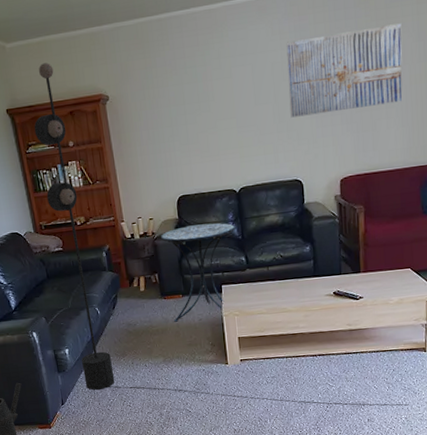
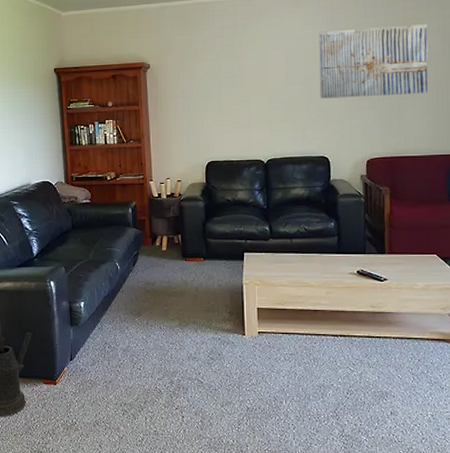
floor lamp: present [34,63,409,406] -> none [77,31,436,401]
side table: present [161,222,235,322] -> none [187,190,261,285]

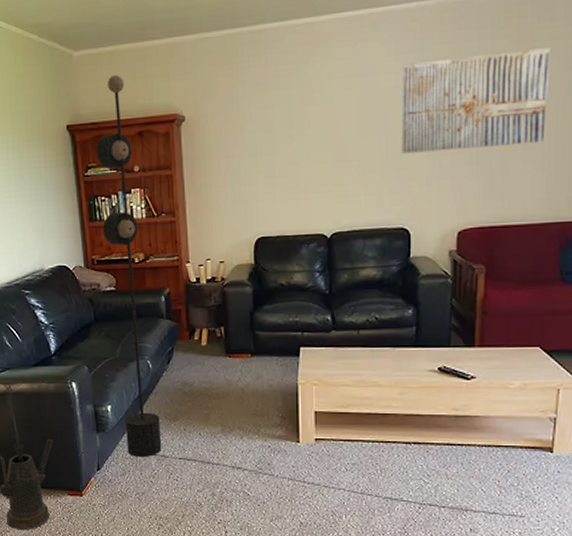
floor lamp: none [77,31,436,401] -> present [96,75,525,517]

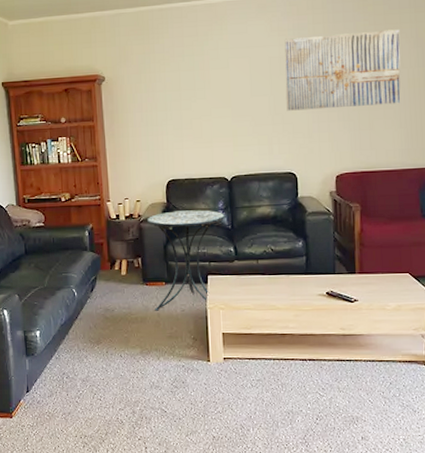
floor lamp: present [96,75,525,517] -> none [27,41,408,425]
side table: none [232,272,322,386] -> present [147,210,225,311]

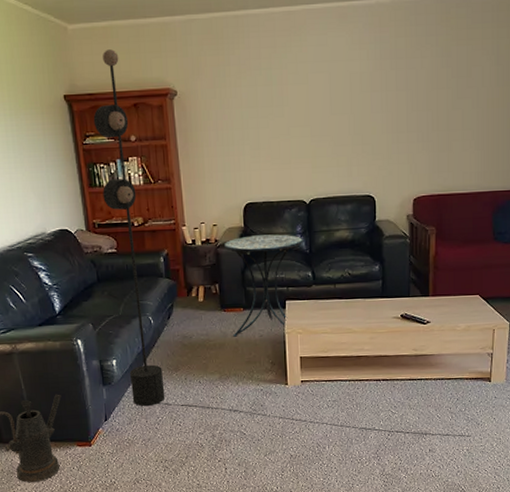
floor lamp: none [27,41,408,425] -> present [93,49,471,437]
wall art: present [284,29,401,111] -> none [365,45,482,131]

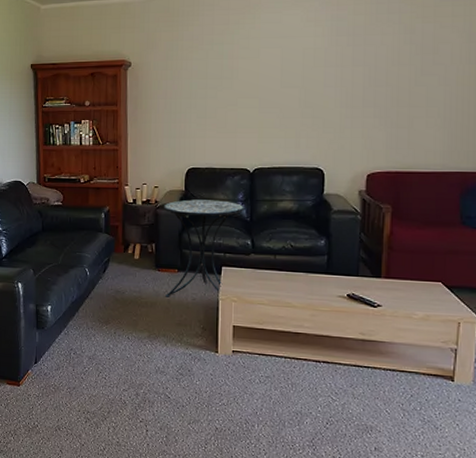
floor lamp: present [93,49,471,437] -> none [54,26,428,441]

